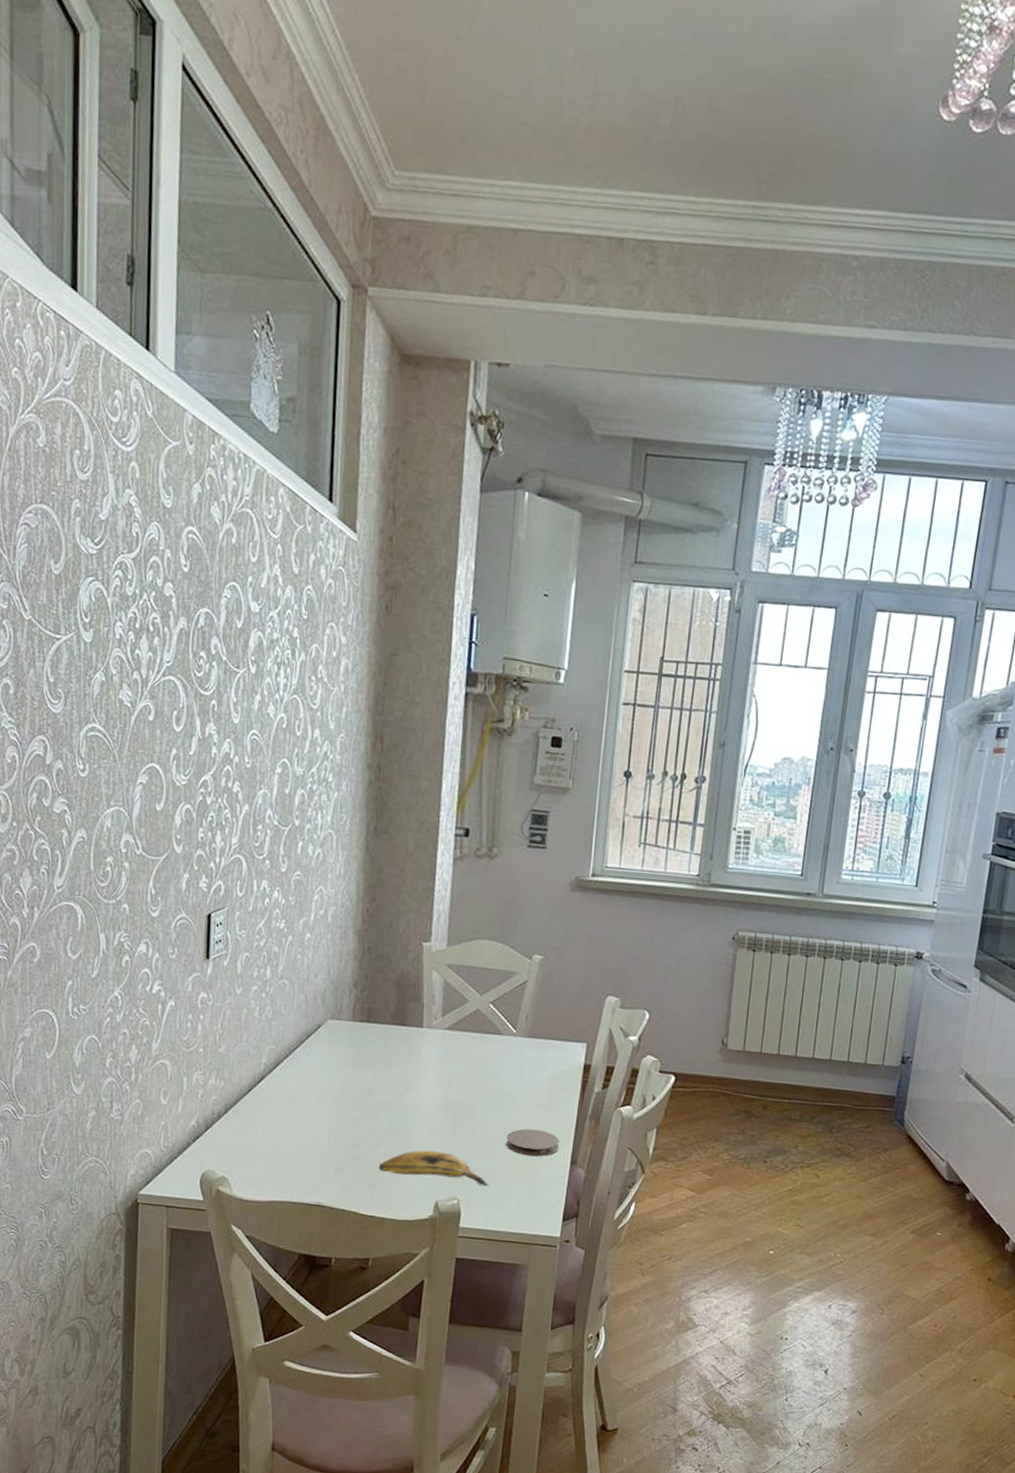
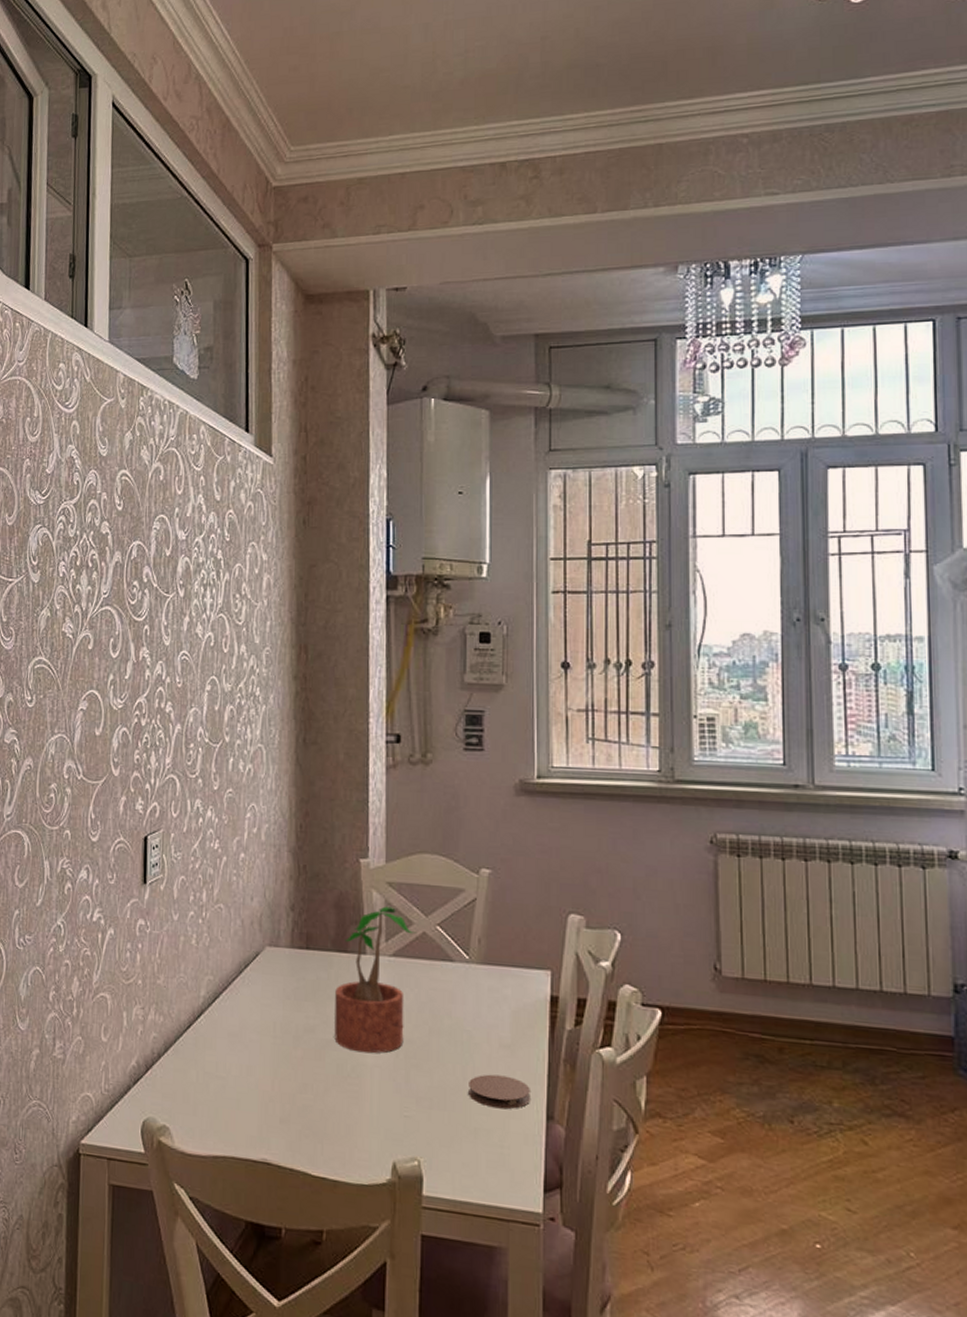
banana: present [378,1150,490,1186] -> none [327,1099,453,1144]
potted plant: none [389,985,471,1113] -> present [334,906,417,1054]

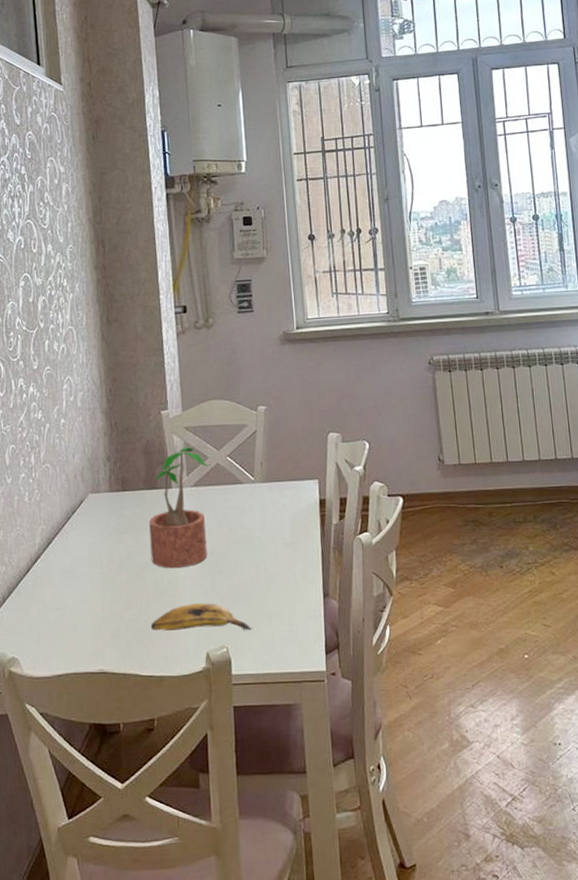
banana: none [327,1099,453,1144] -> present [150,603,253,631]
coaster: present [469,1074,530,1110] -> none [261,568,310,595]

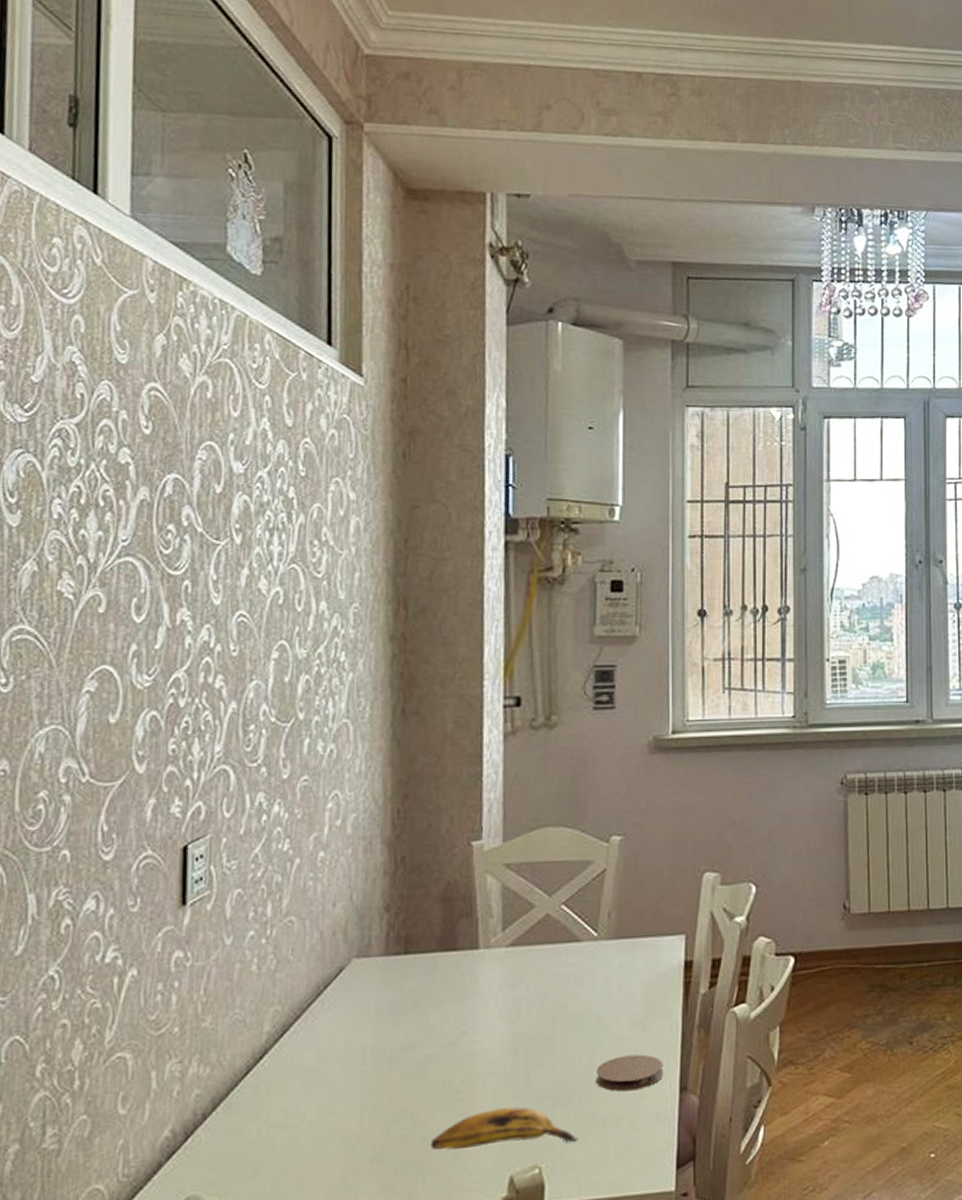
potted plant: present [149,446,212,569] -> none [439,891,539,1062]
coaster: none [261,568,310,595] -> present [596,1054,663,1092]

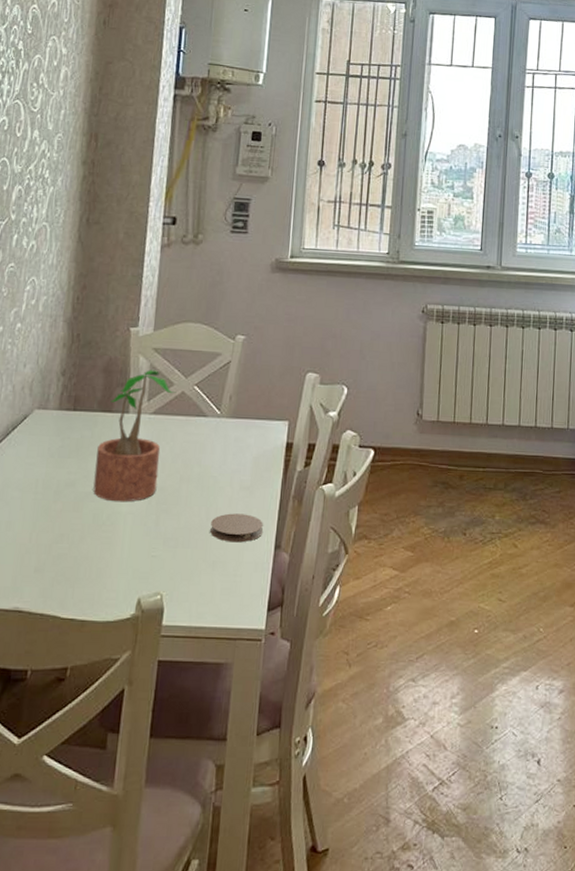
banana: present [430,1107,579,1150] -> none [80,543,193,577]
potted plant: none [439,891,539,1062] -> present [93,370,177,502]

